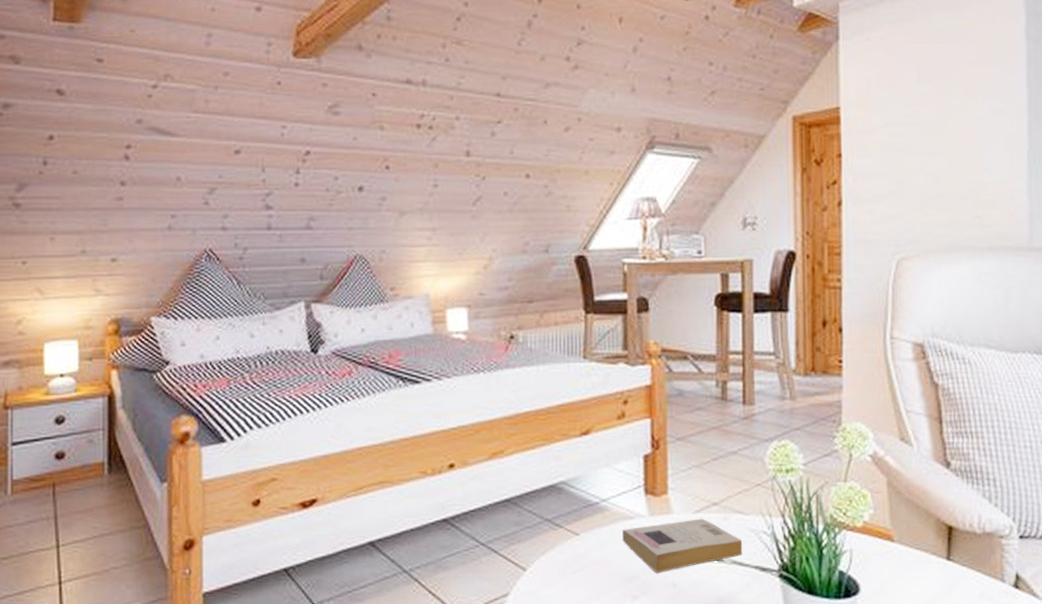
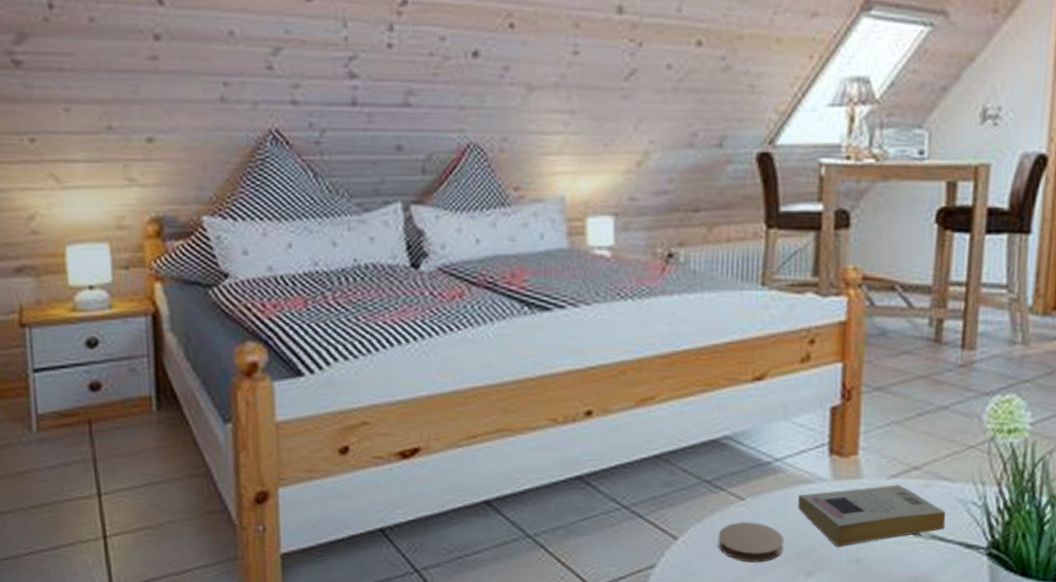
coaster: none [559,554,613,589] -> present [718,522,784,563]

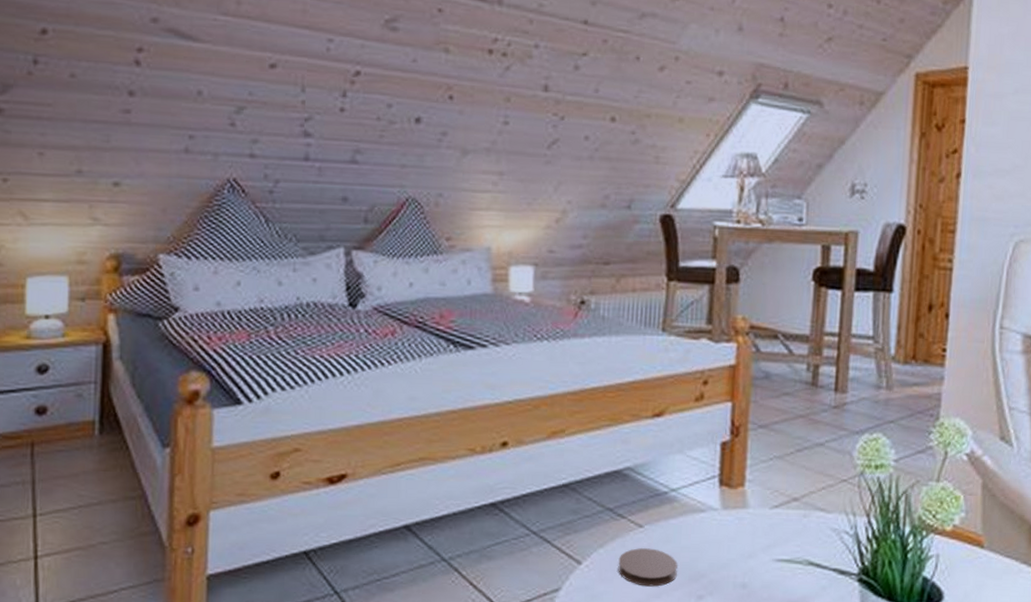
book: present [798,485,946,547] -> none [691,514,822,572]

